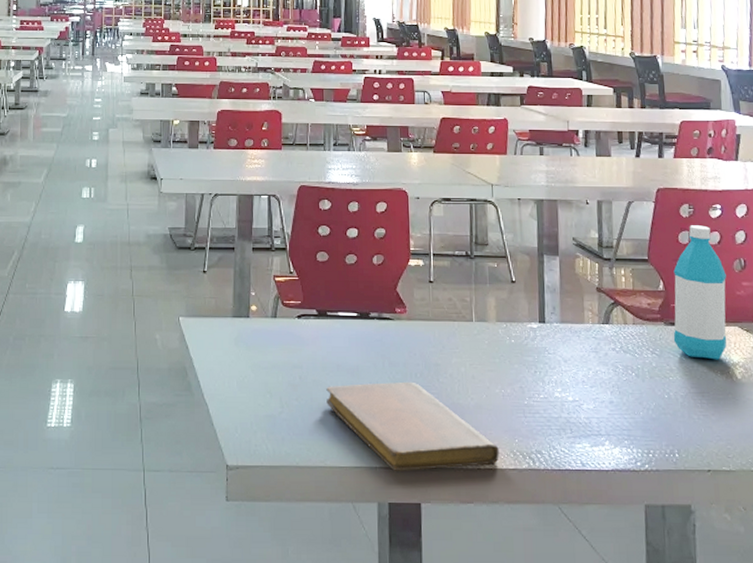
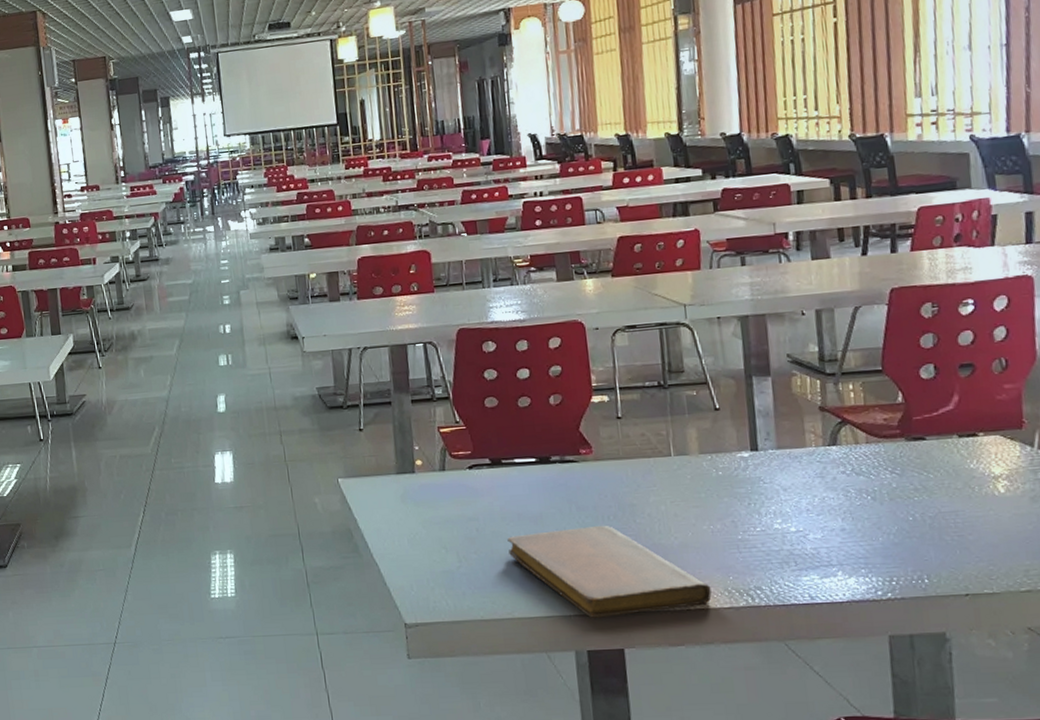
water bottle: present [673,225,727,360] -> none [915,325,986,475]

